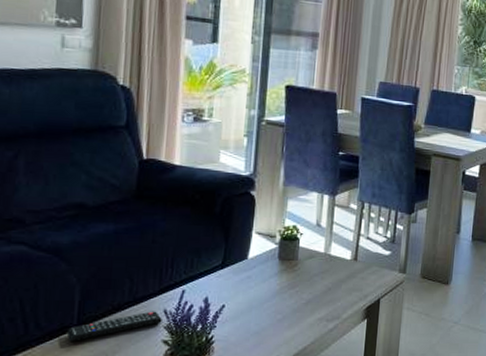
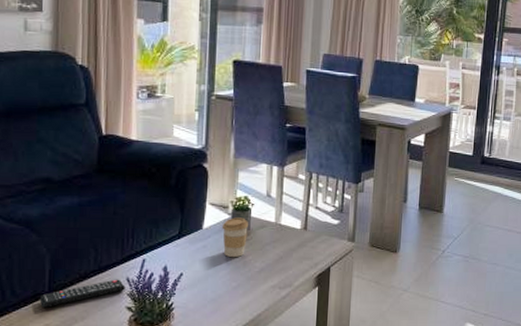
coffee cup: none [268,247,297,289] -> present [221,217,249,258]

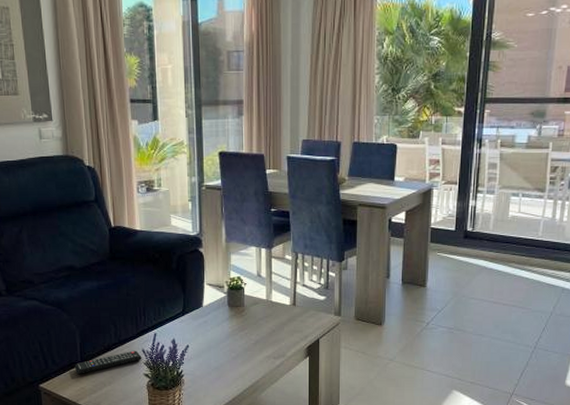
coffee cup: present [221,217,249,258] -> none [219,296,243,332]

